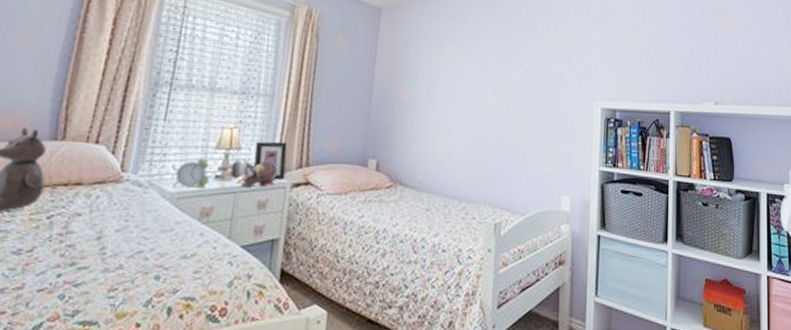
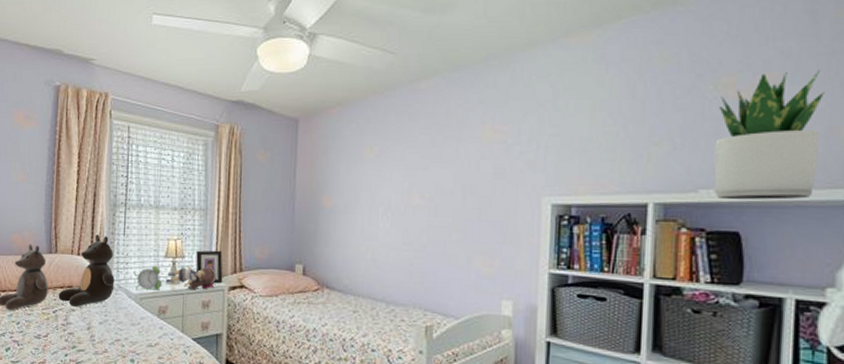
teddy bear: none [57,118,148,211] -> present [58,234,115,308]
planter: none [712,16,776,113] -> present [713,70,825,200]

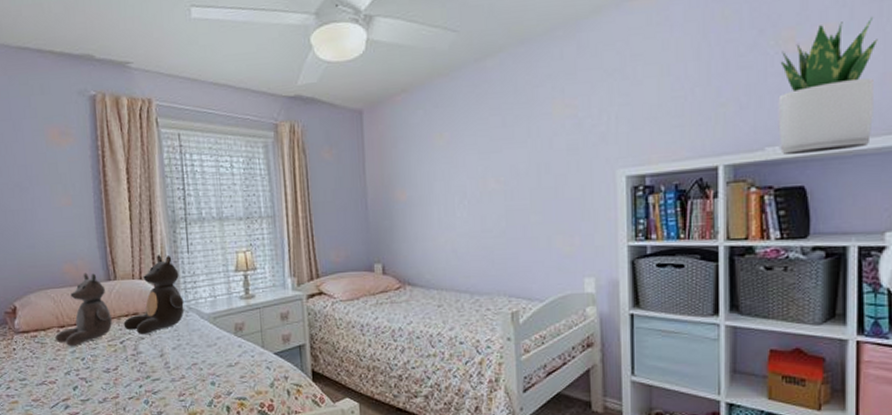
alarm clock: present [133,265,163,292] -> none [203,281,236,311]
rag doll: present [166,266,216,289] -> none [239,277,293,302]
picture frame: present [196,250,223,284] -> none [268,258,300,294]

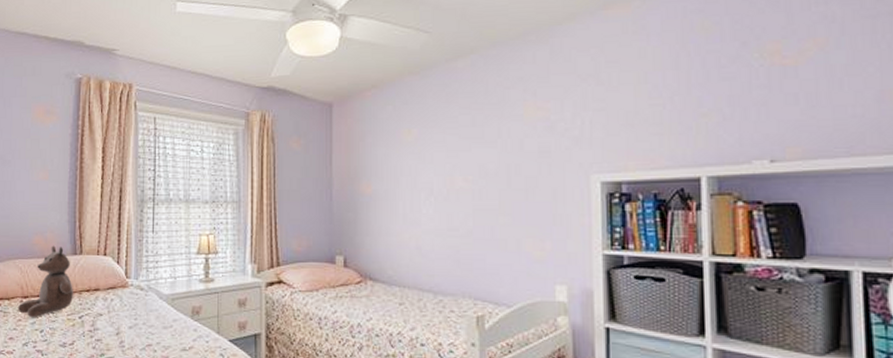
teddy bear: present [123,255,184,335] -> none [84,233,144,312]
planter: present [778,17,878,156] -> none [765,34,873,170]

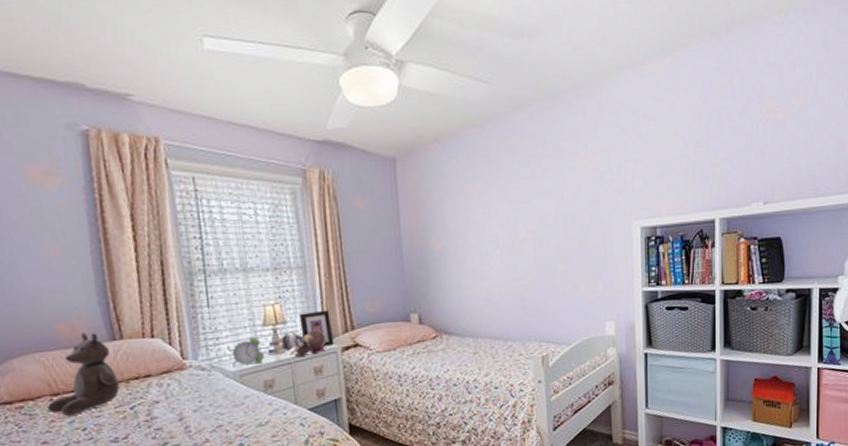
alarm clock: none [164,263,196,292] -> present [227,336,265,369]
rag doll: none [198,262,252,287] -> present [268,329,326,357]
picture frame: none [230,244,259,280] -> present [299,310,334,347]

